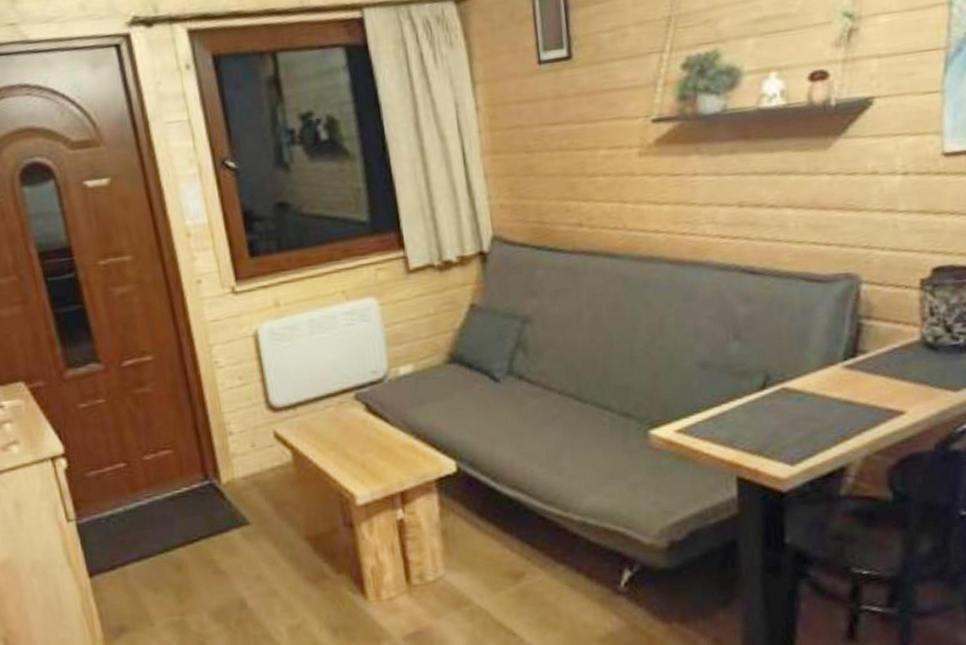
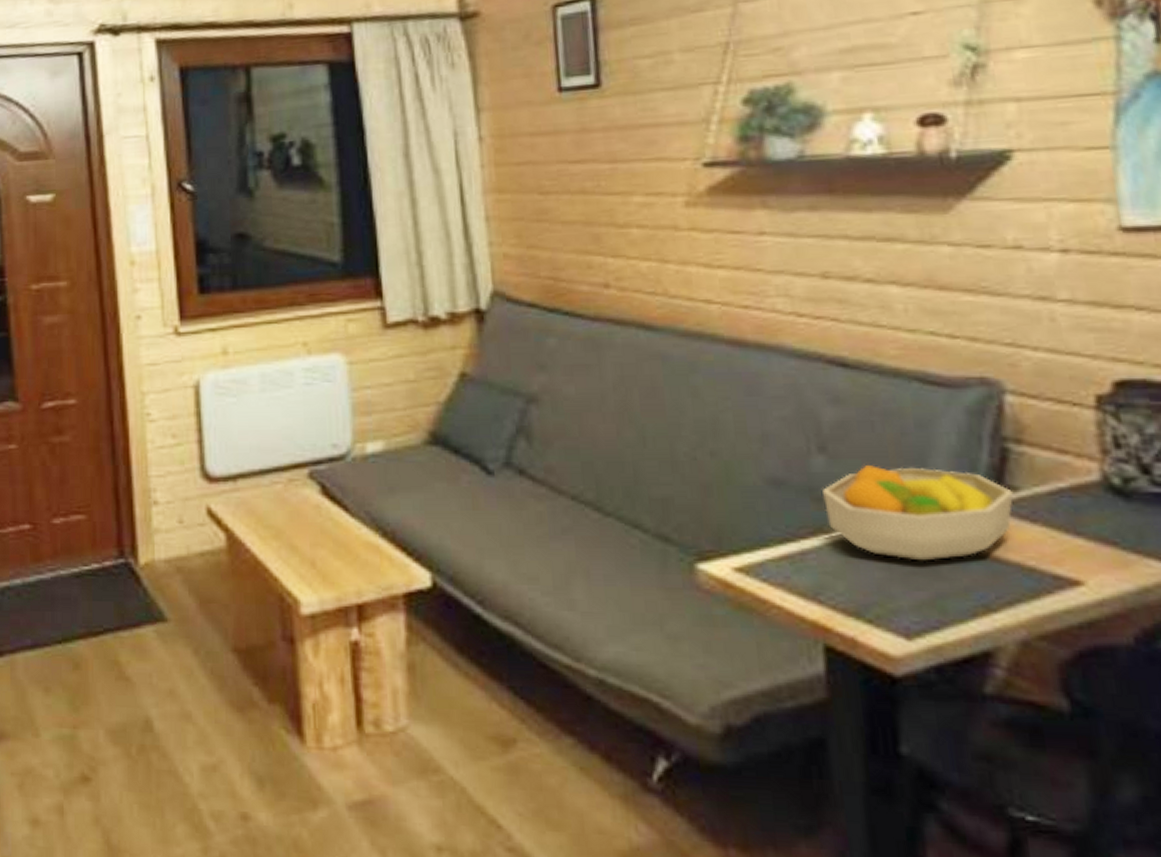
fruit bowl: none [737,343,864,411] -> present [822,464,1014,561]

